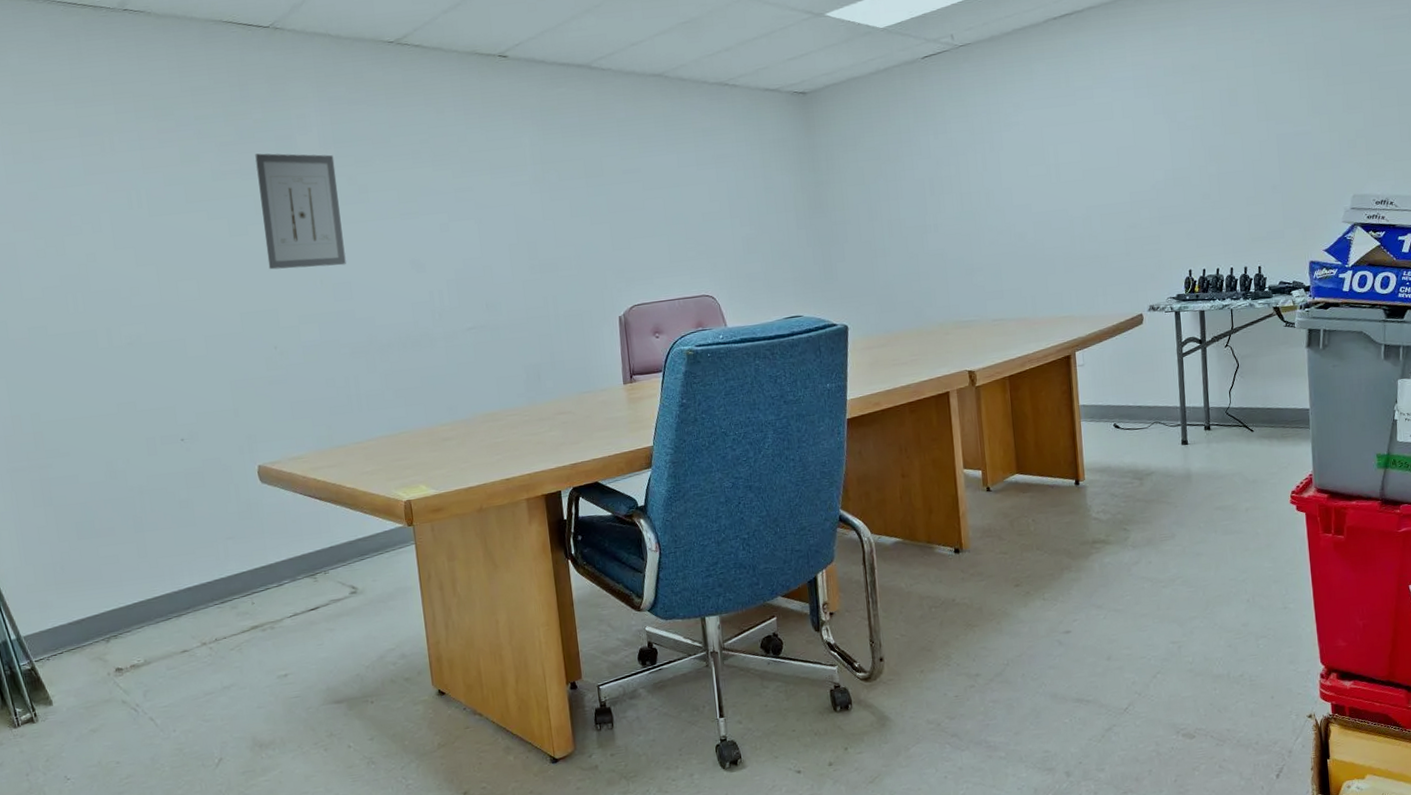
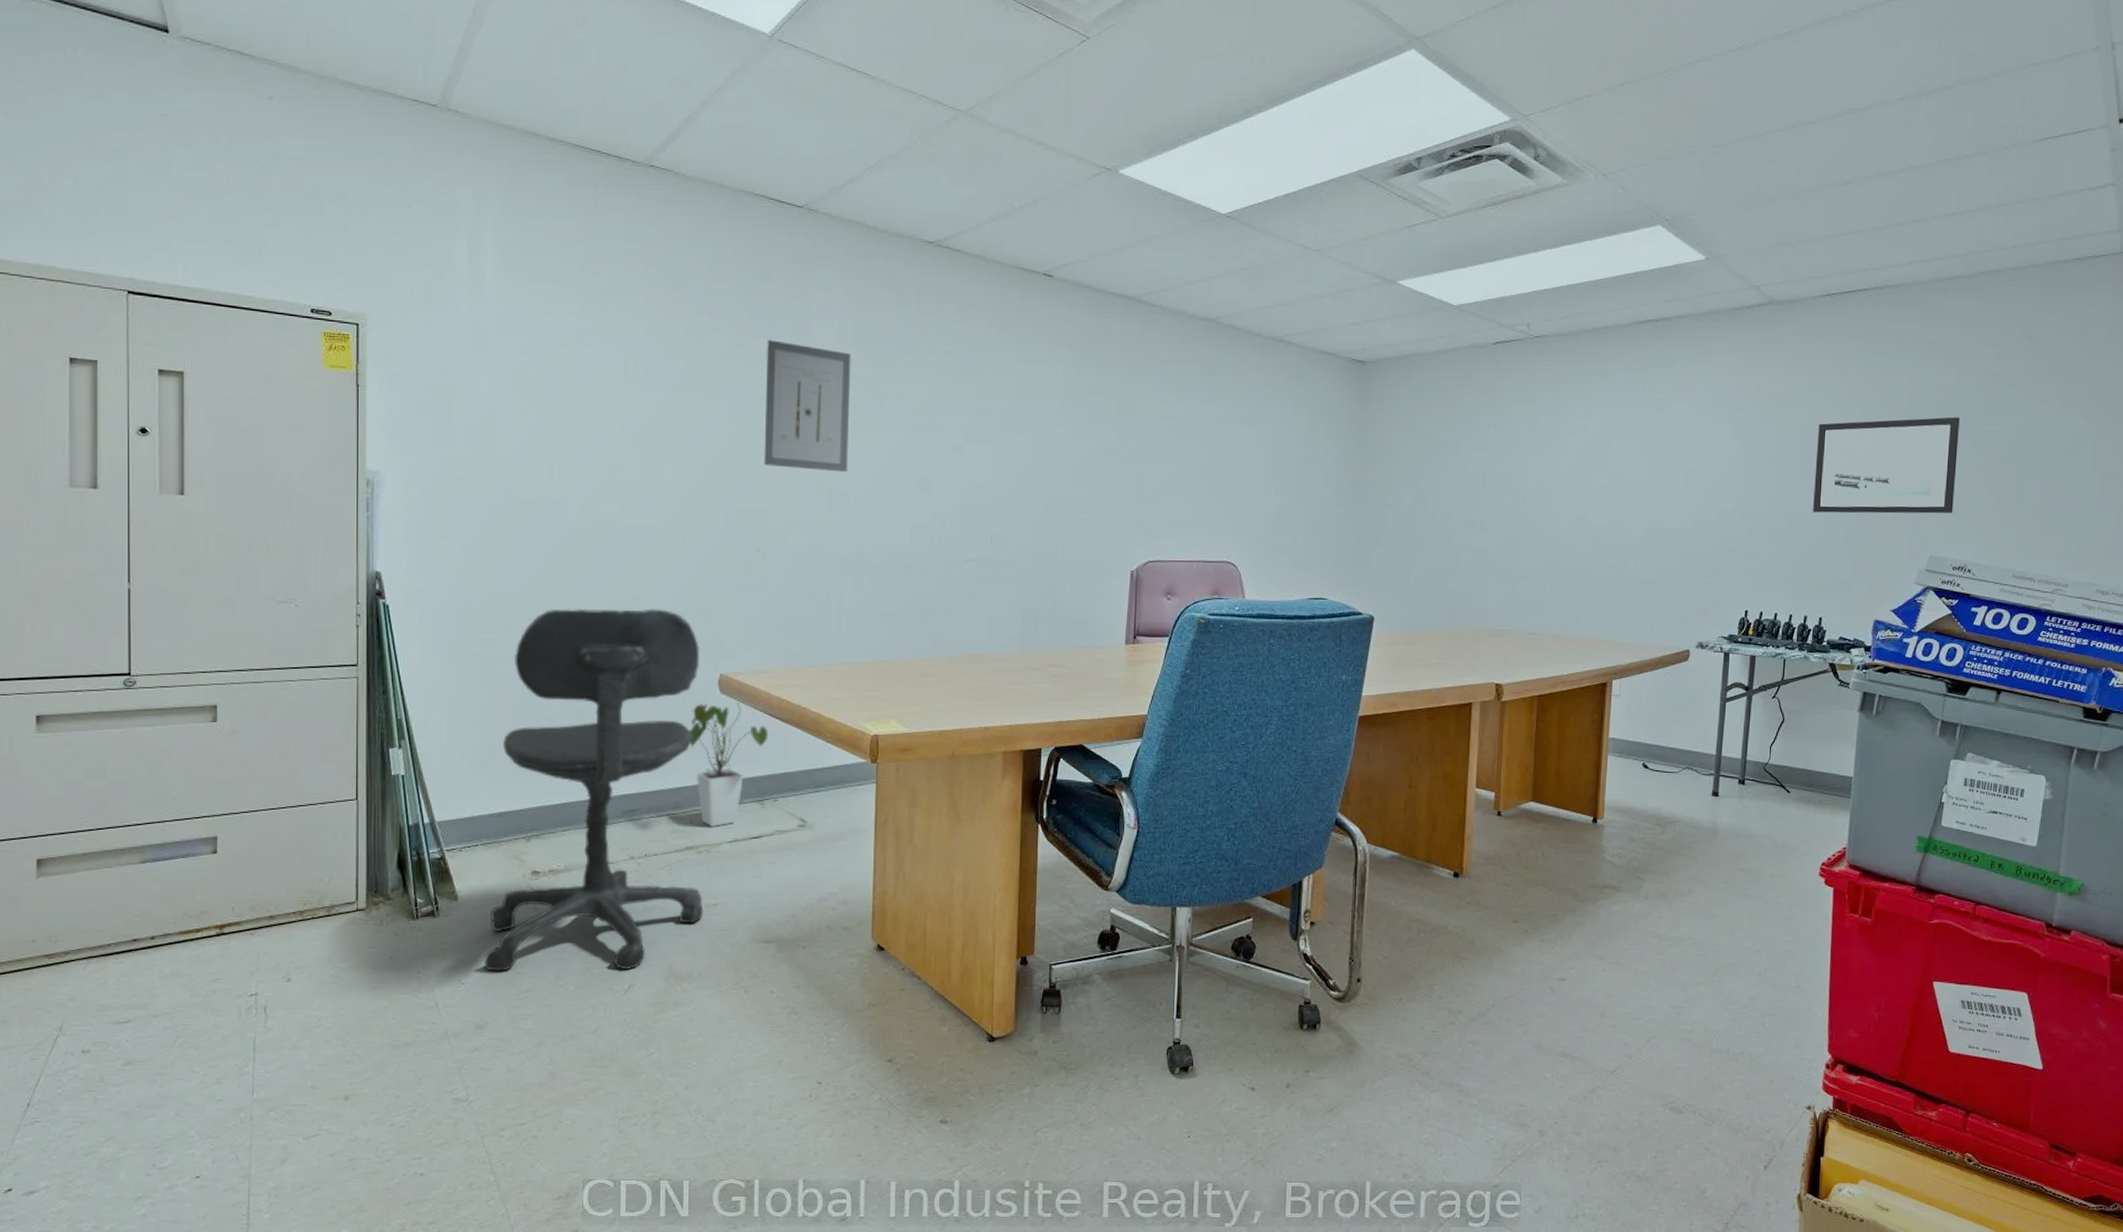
office chair: none [69,413,277,765] -> present [484,608,704,973]
house plant: none [237,488,311,606] -> present [689,701,769,828]
wall art: none [1233,62,1369,170] -> present [1813,417,1960,514]

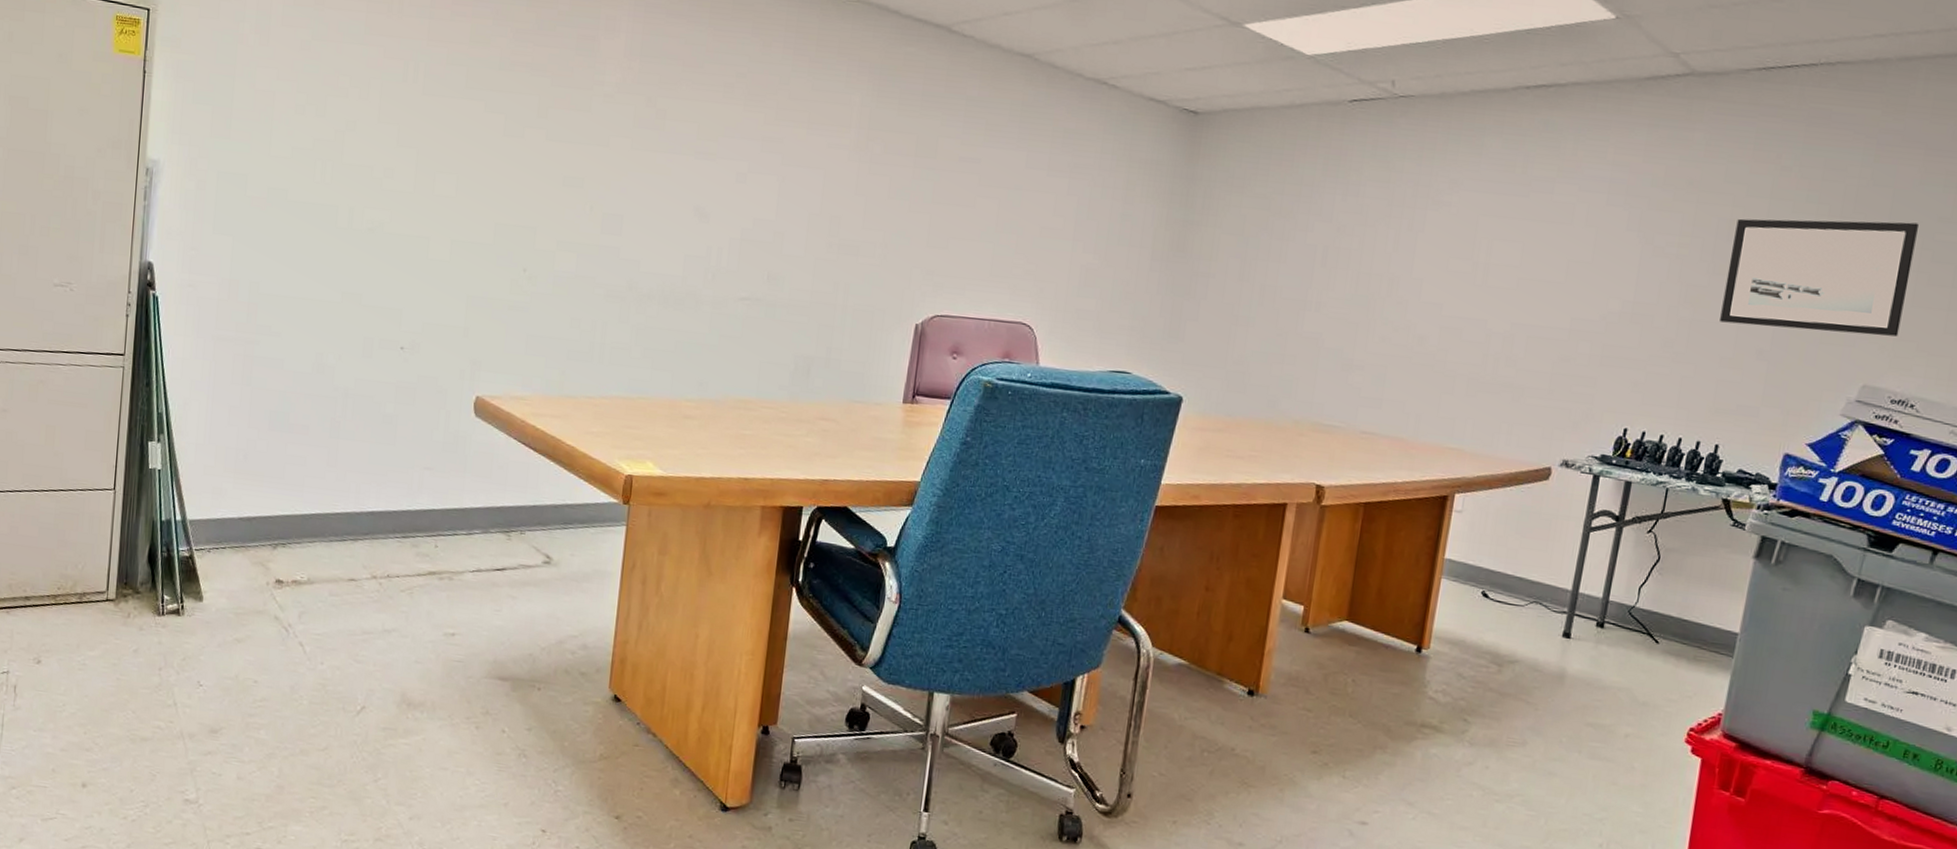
office chair: present [484,608,704,973] -> none [222,315,459,691]
house plant: present [689,701,769,828] -> none [440,425,521,555]
wall art: present [764,340,851,473] -> none [537,49,637,196]

